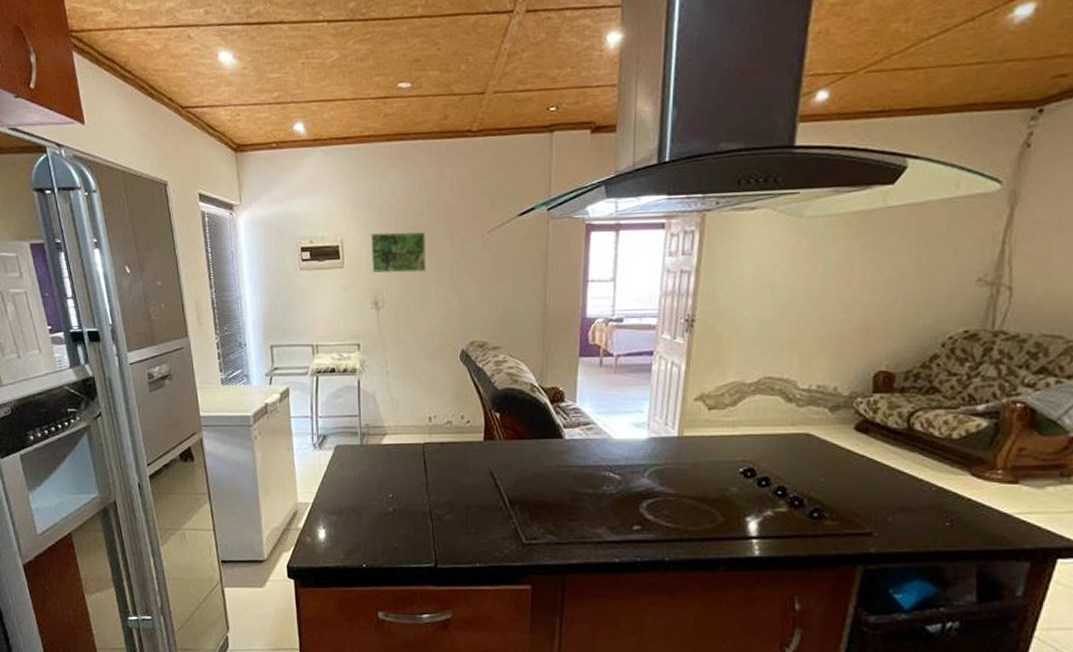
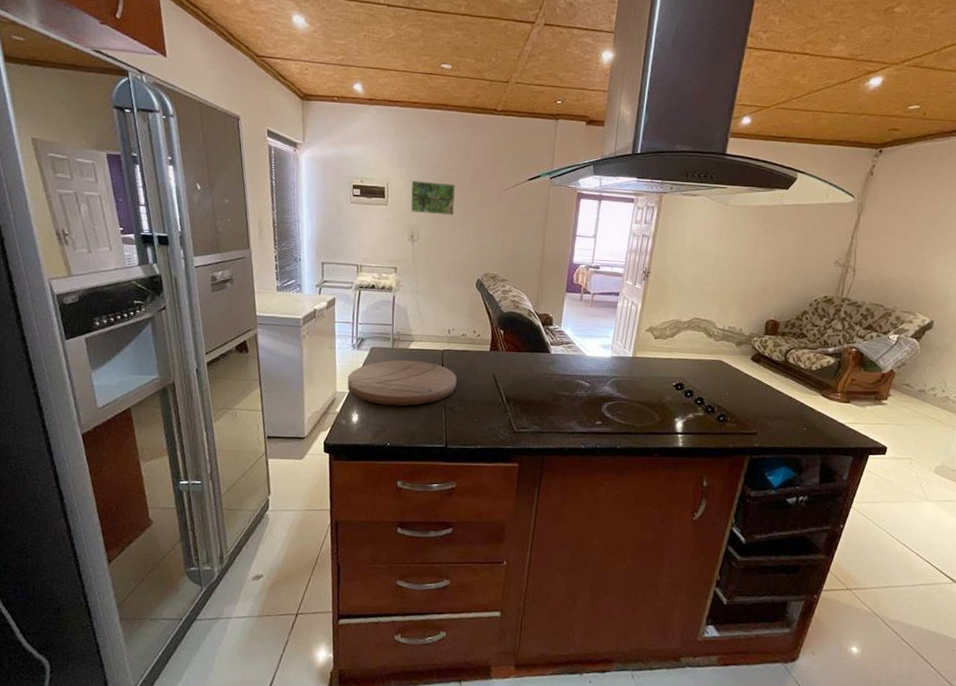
cutting board: none [310,458,444,517] -> present [347,360,457,406]

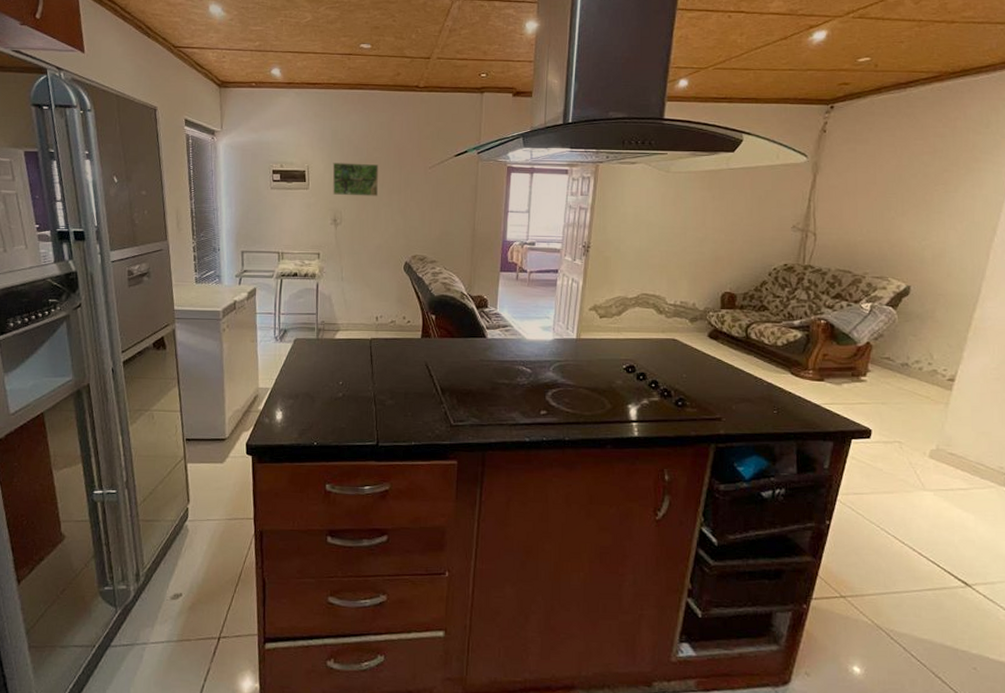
cutting board: present [347,360,457,406] -> none [270,351,387,401]

